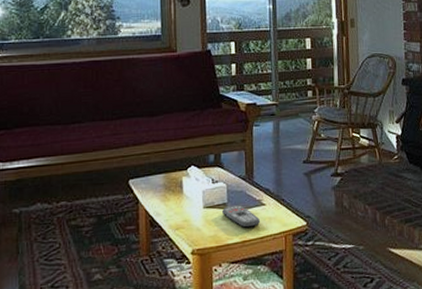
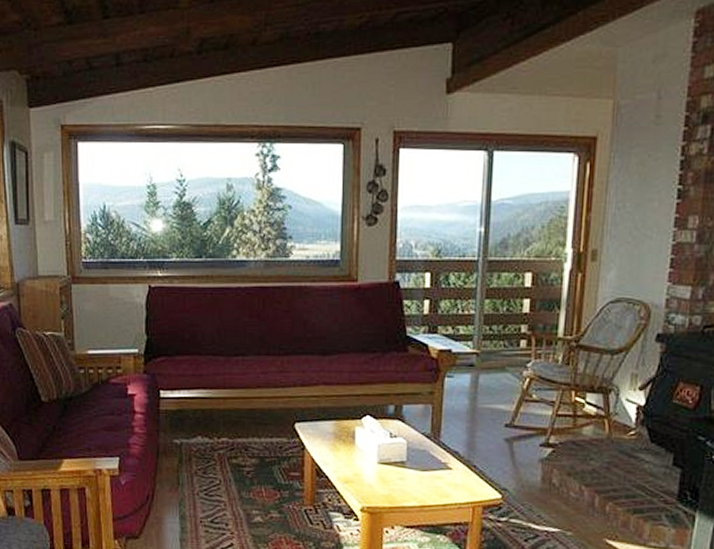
remote control: present [221,205,261,228] -> none [398,465,445,492]

